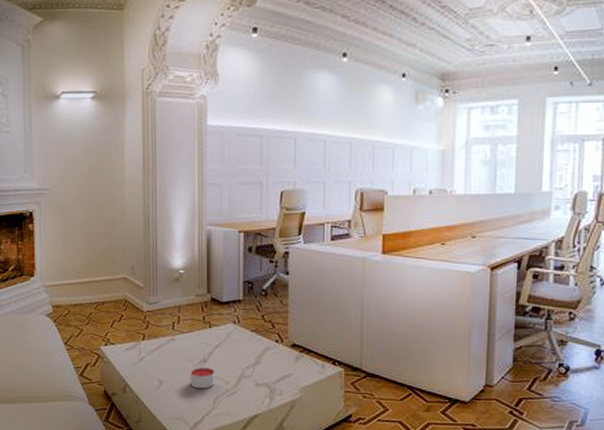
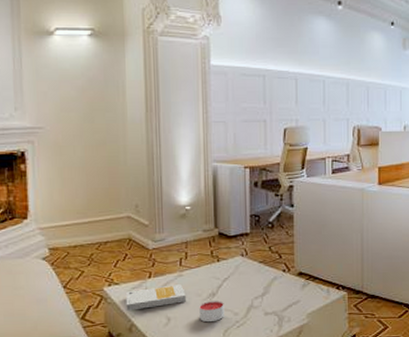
book: none [120,348,177,371] -> present [125,284,186,311]

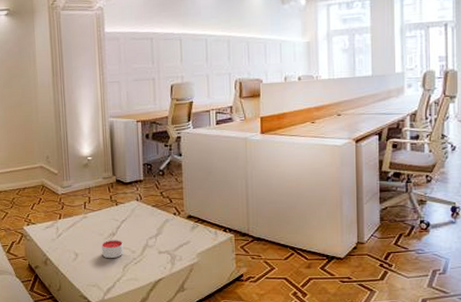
book: present [125,284,186,311] -> none [41,225,90,247]

